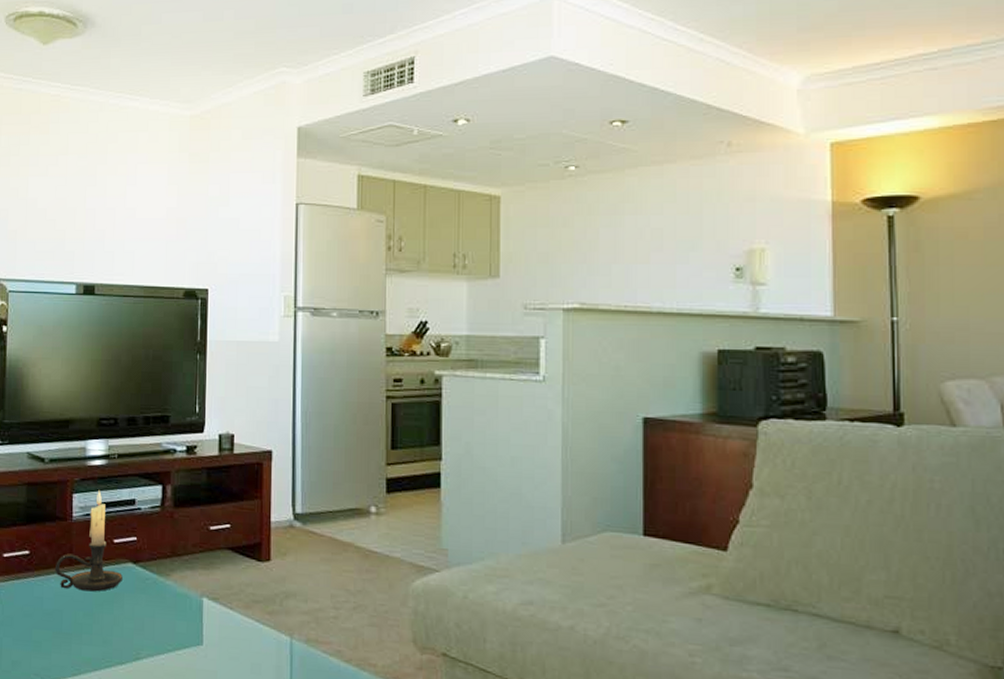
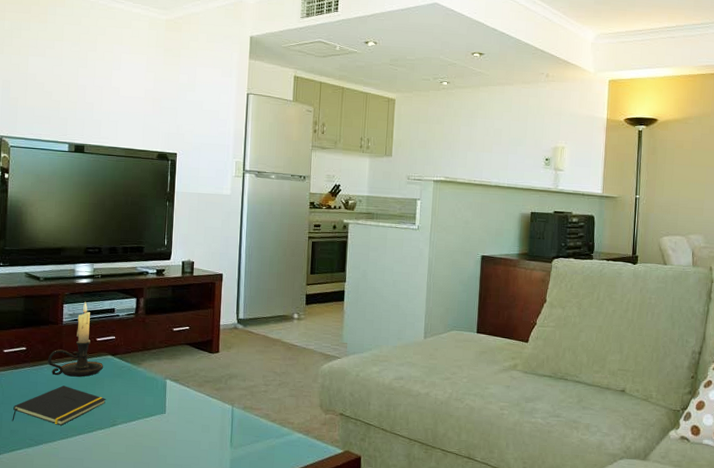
notepad: none [13,602,128,657] -> present [12,385,107,425]

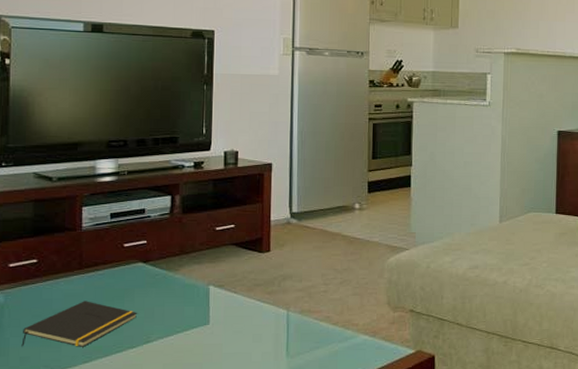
candle holder: present [47,302,103,377] -> none [64,203,133,290]

